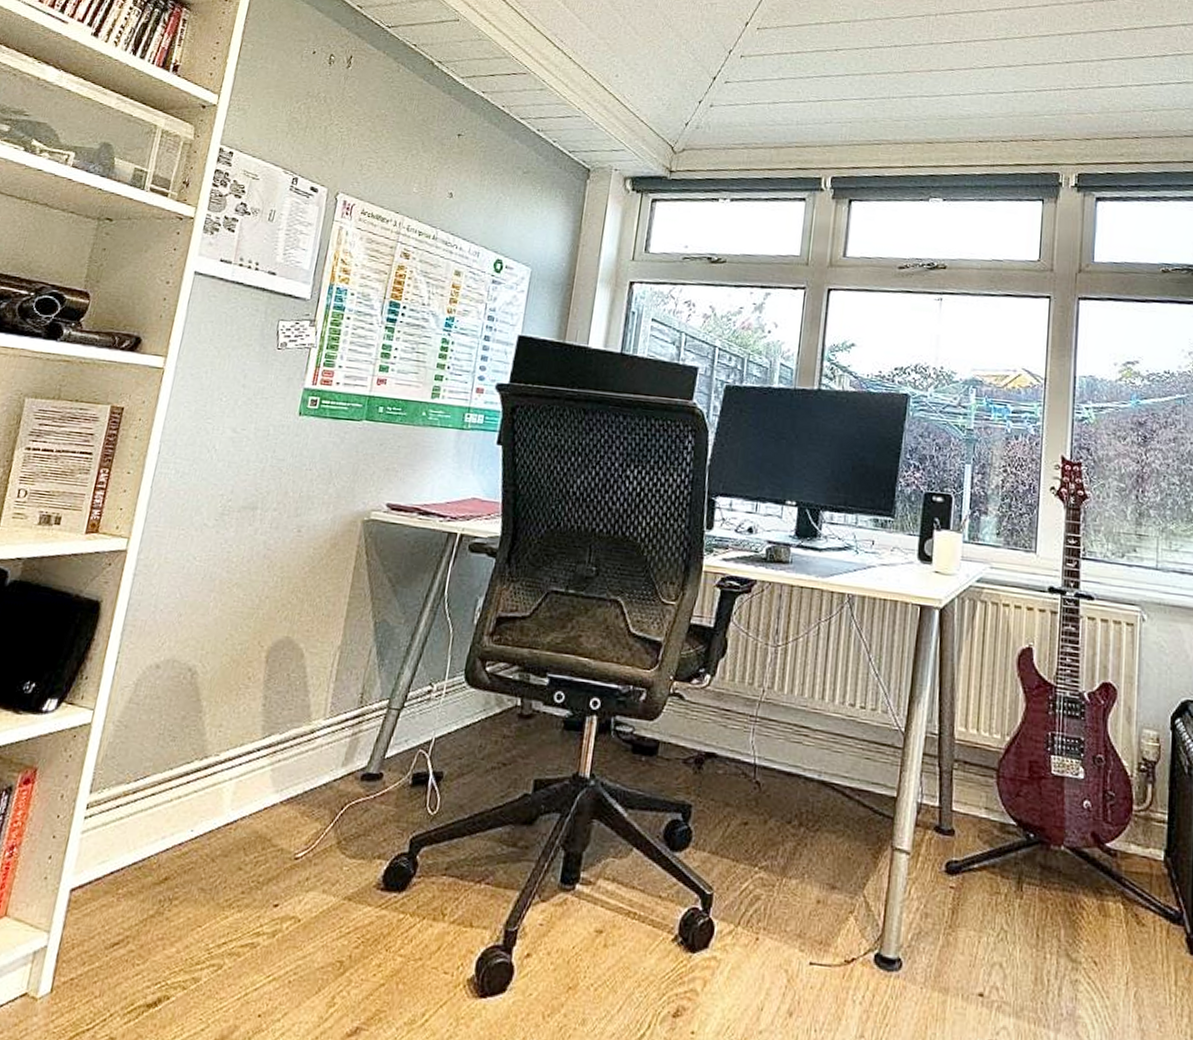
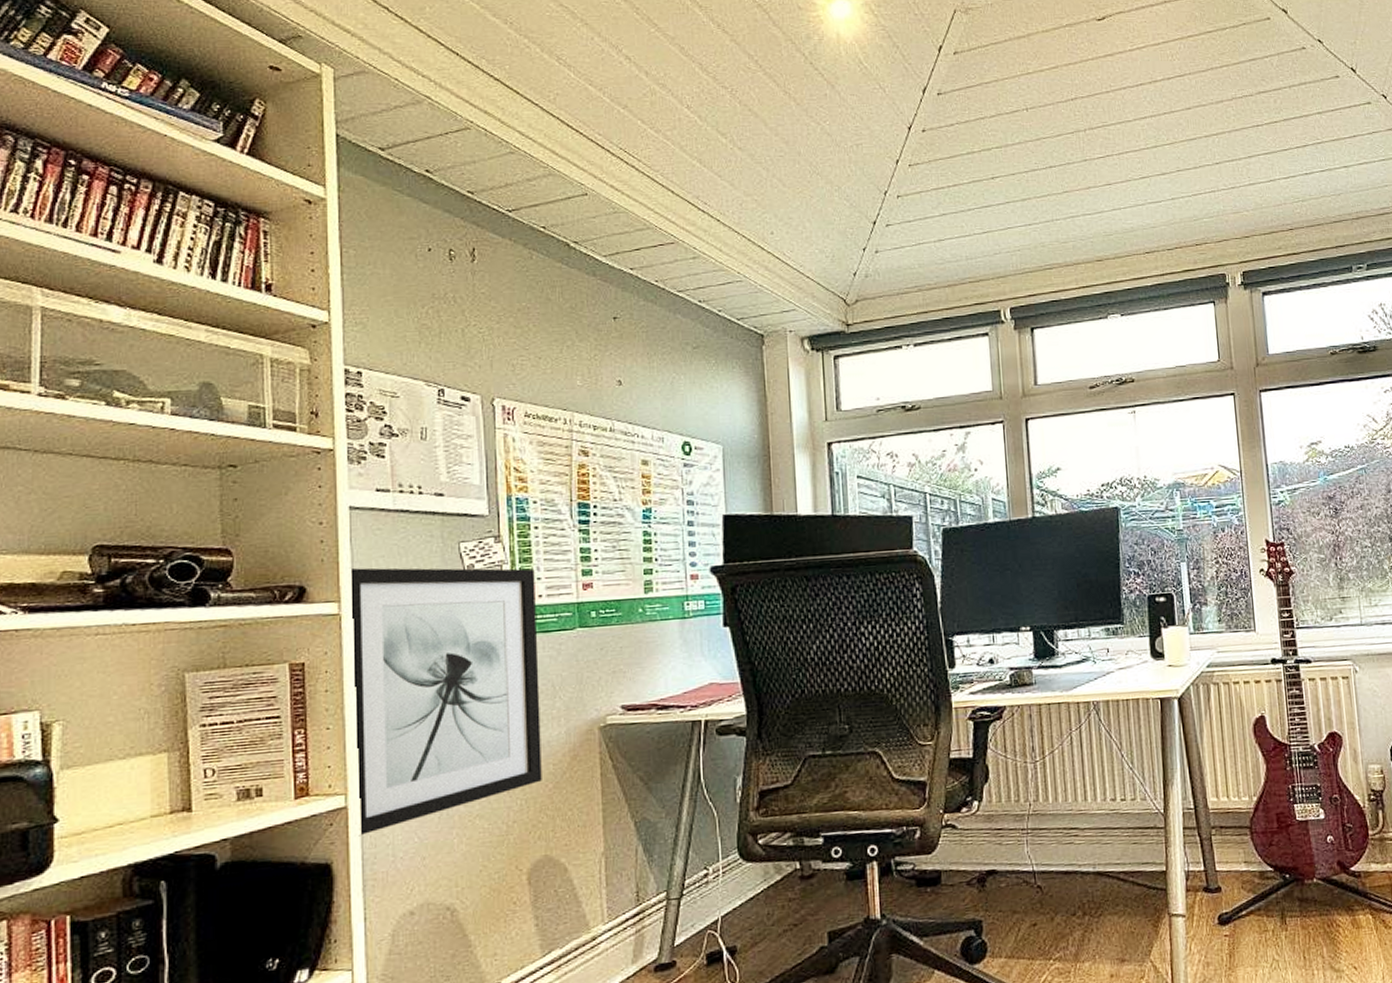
wall art: none [130,328,338,581] -> present [352,568,542,837]

